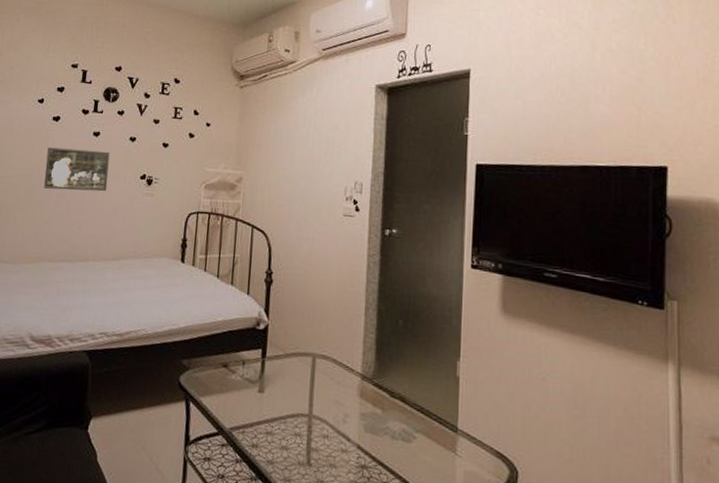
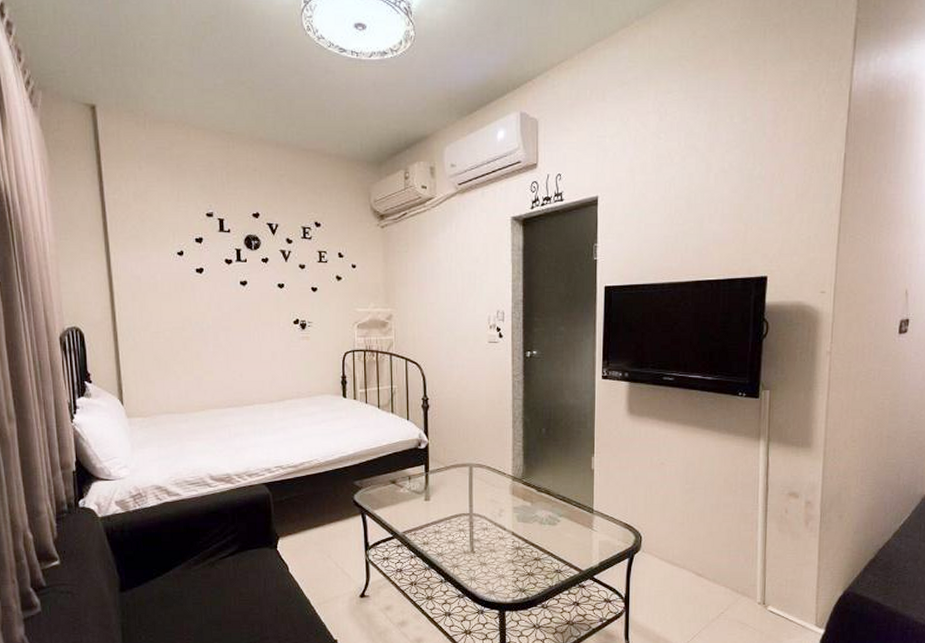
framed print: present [44,147,110,192] -> none [196,299,262,340]

